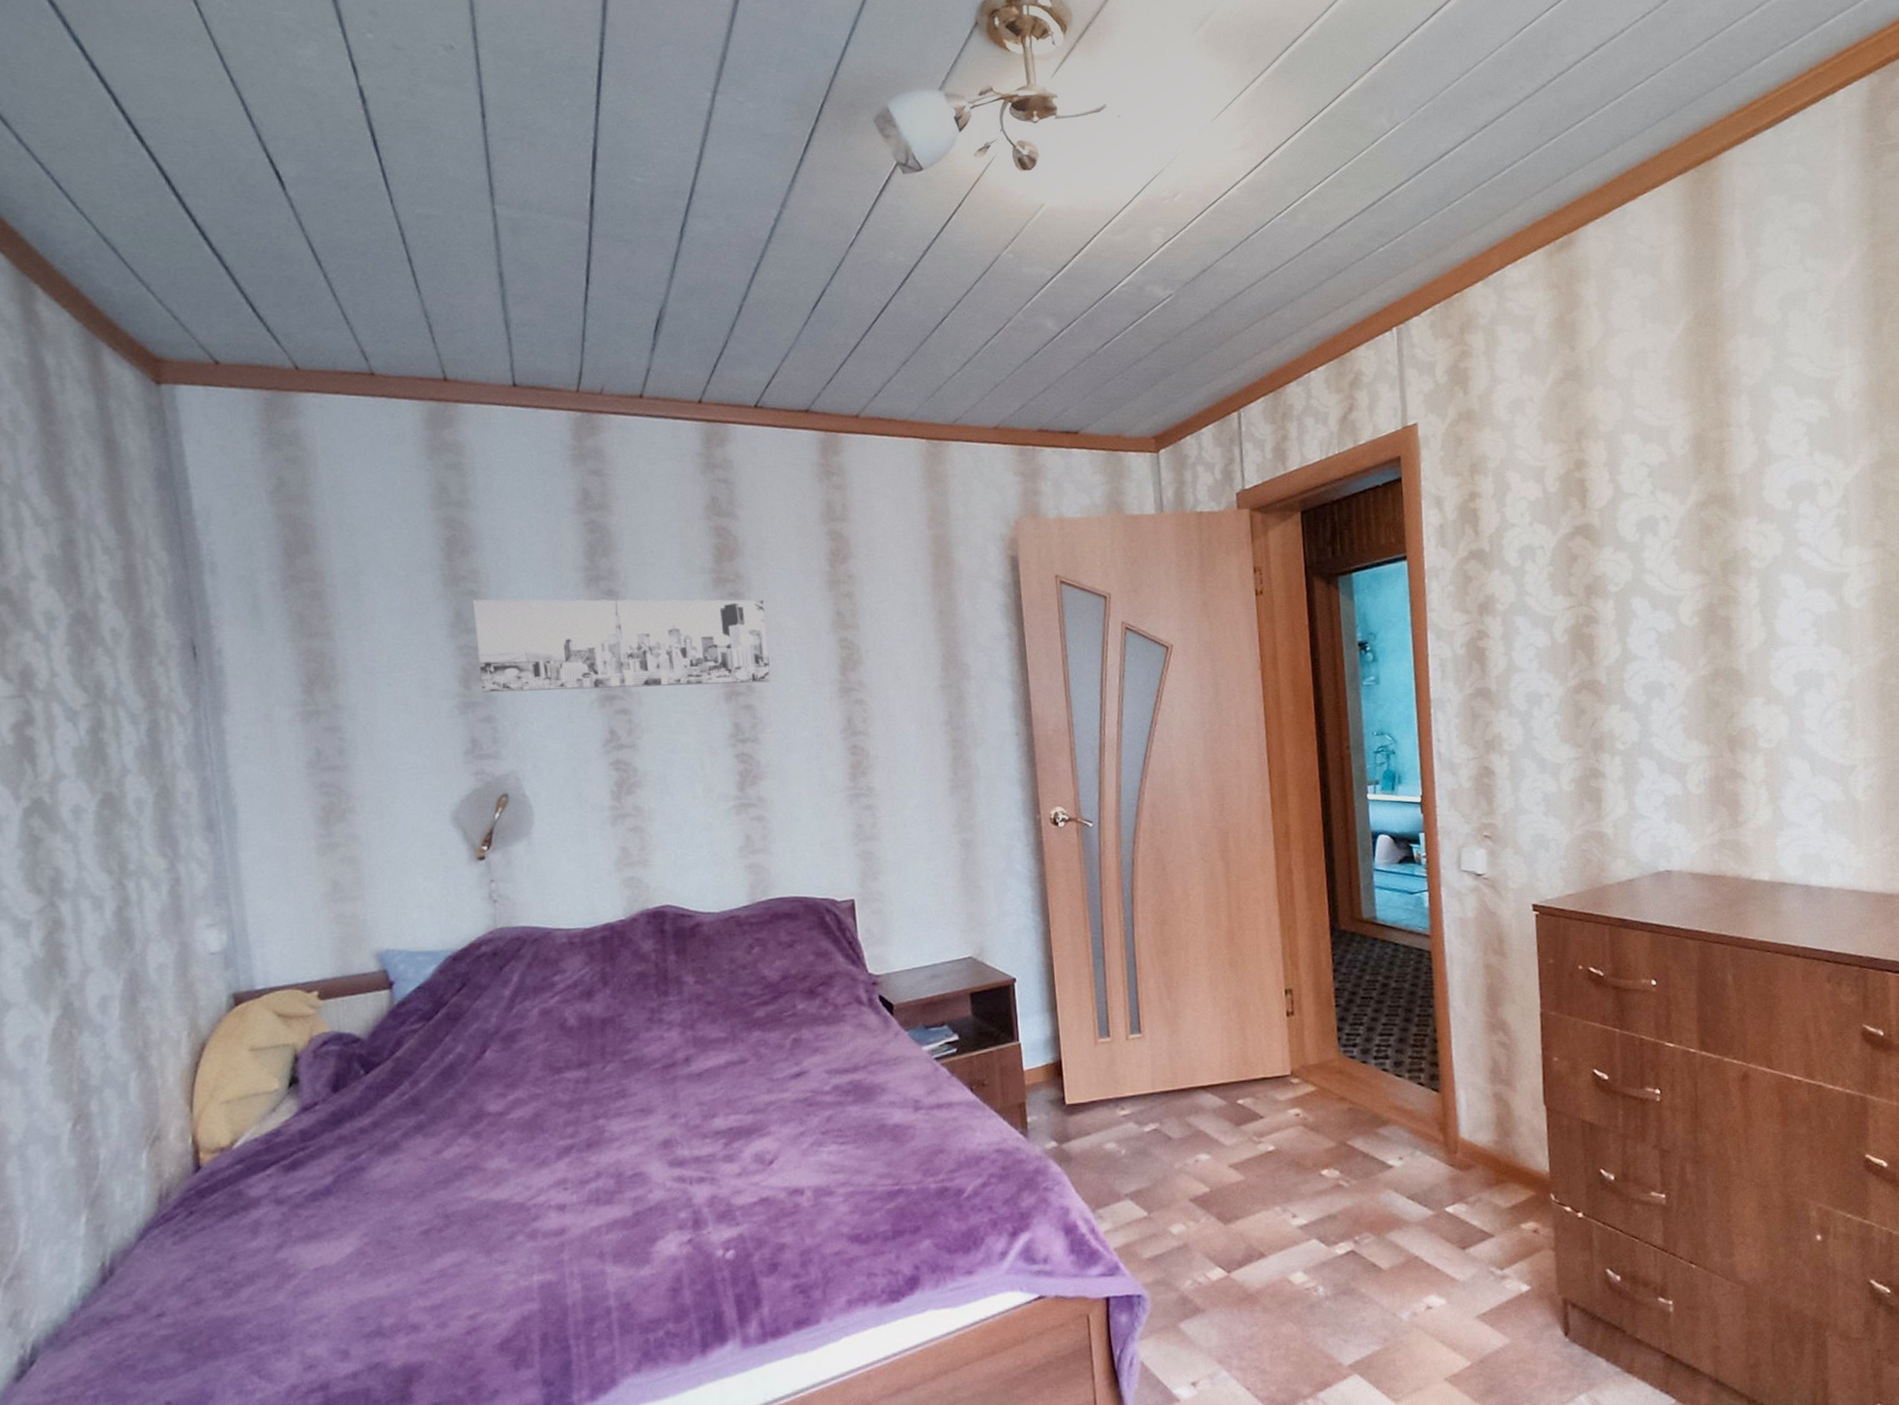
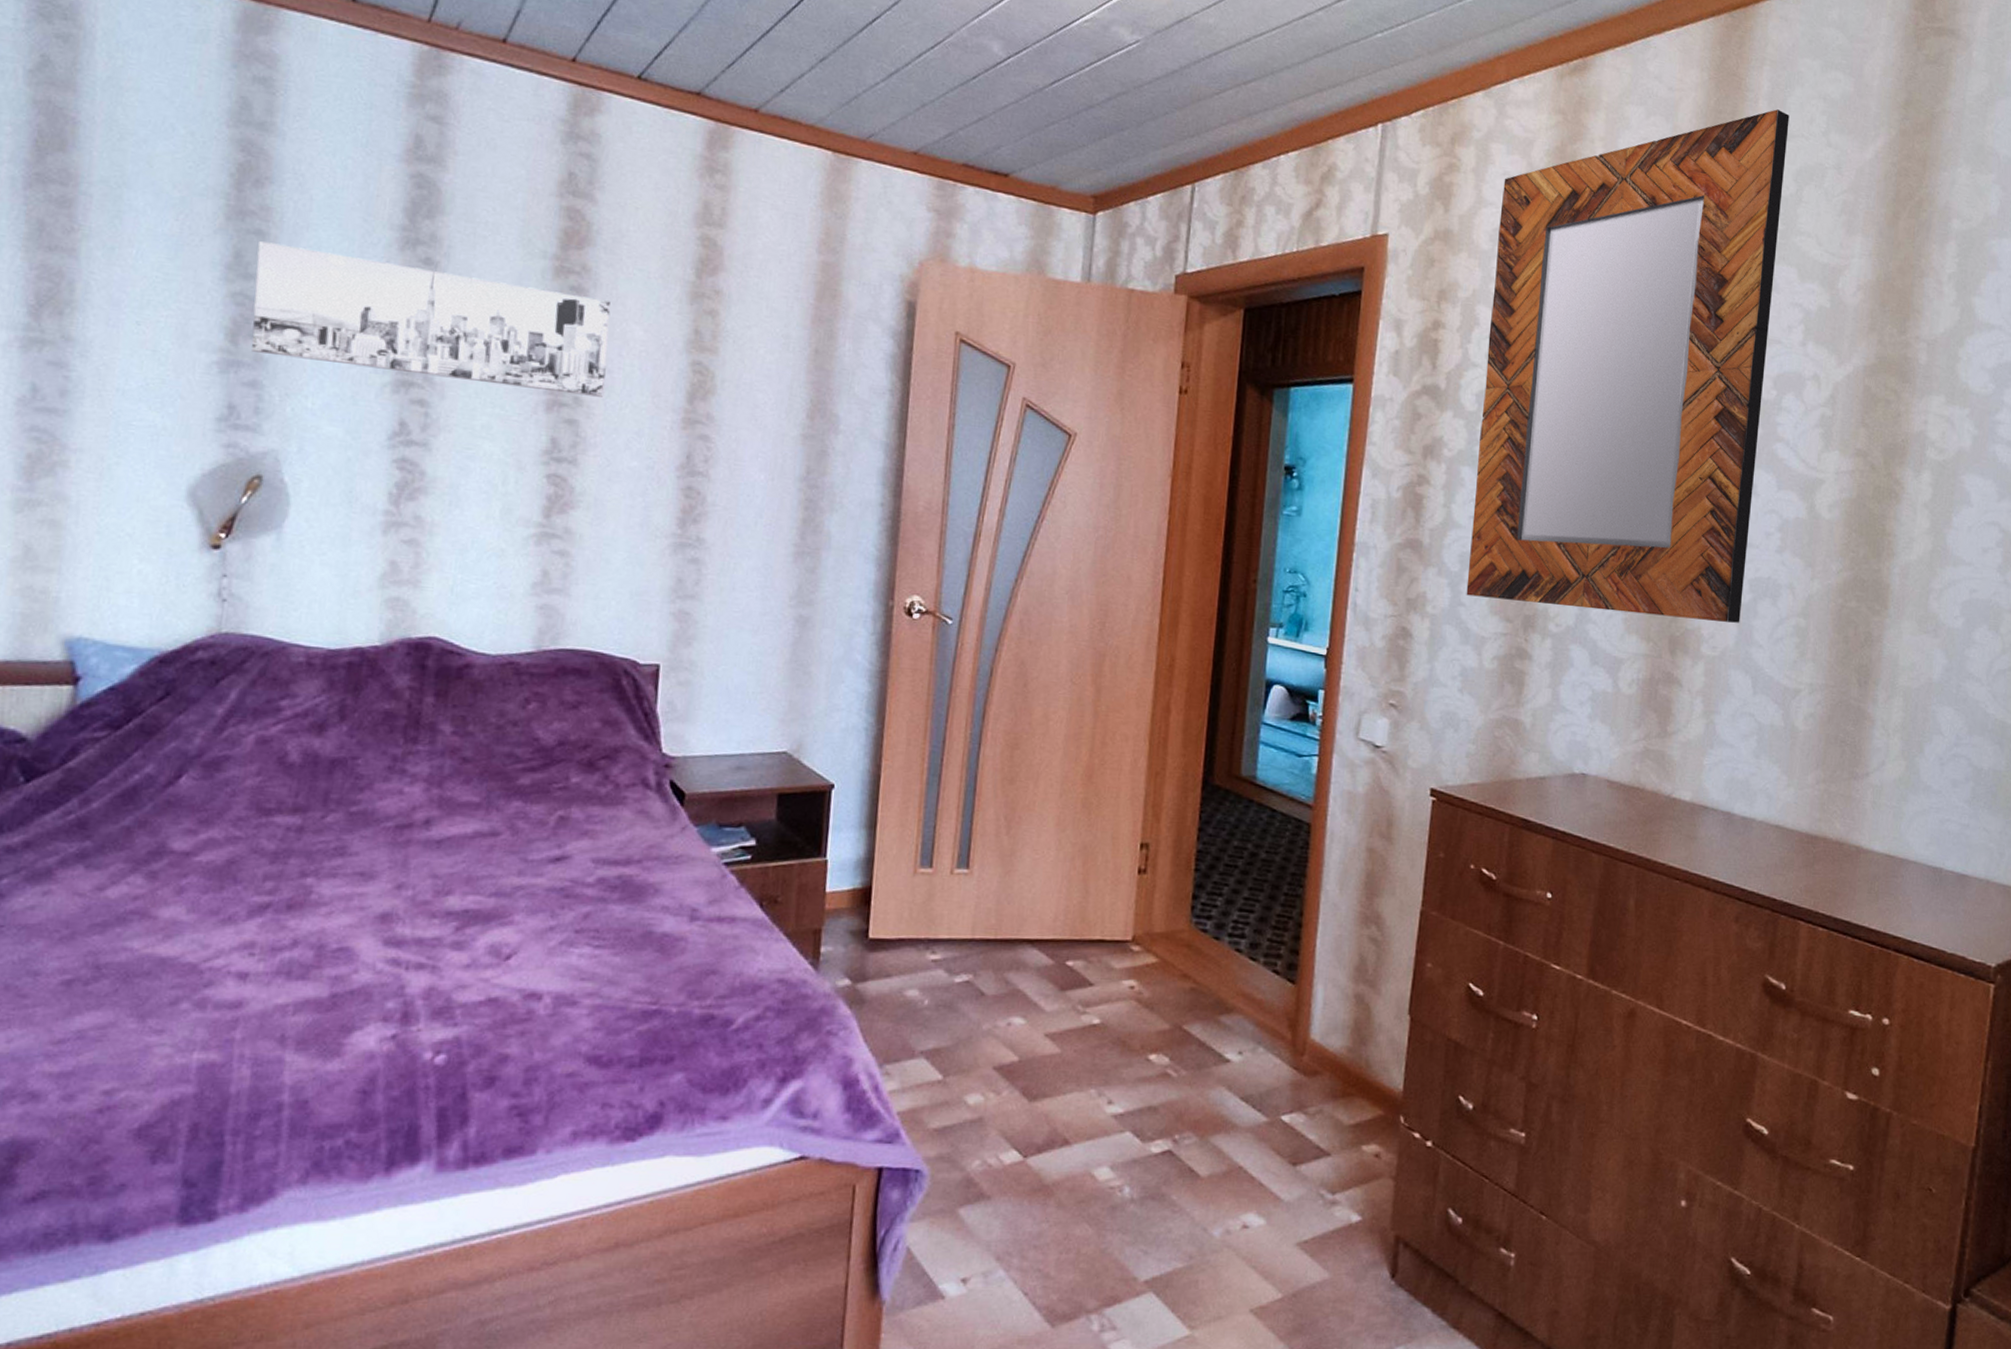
home mirror: none [1513,247,1790,730] -> present [1466,109,1790,623]

